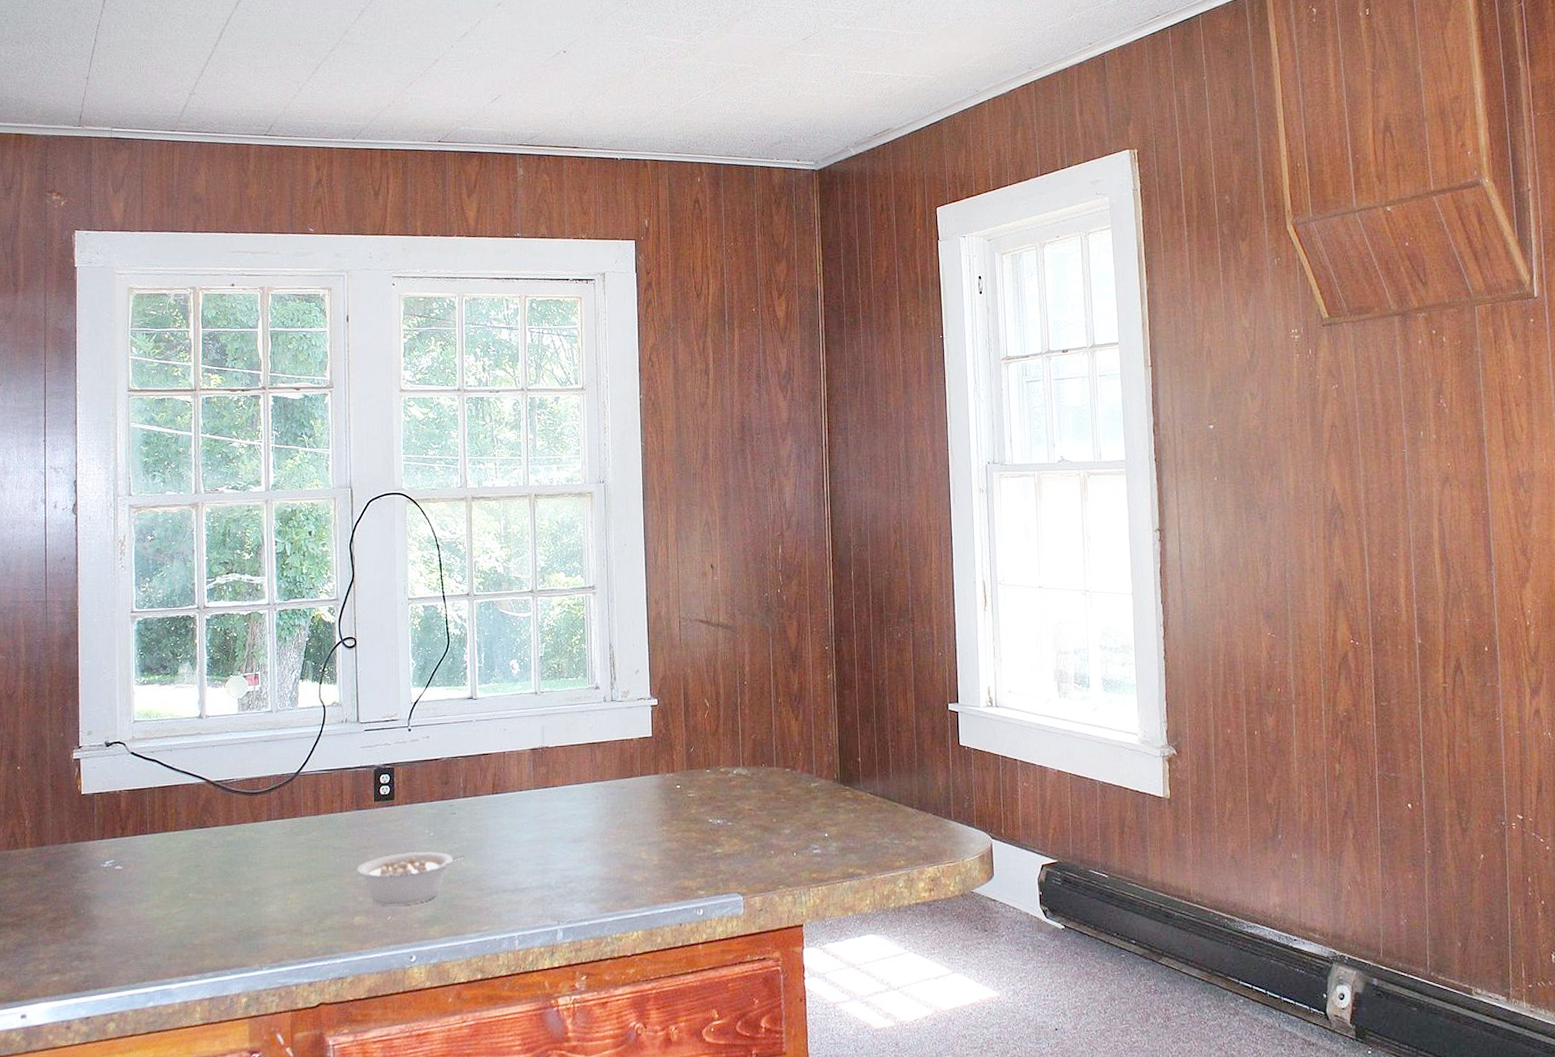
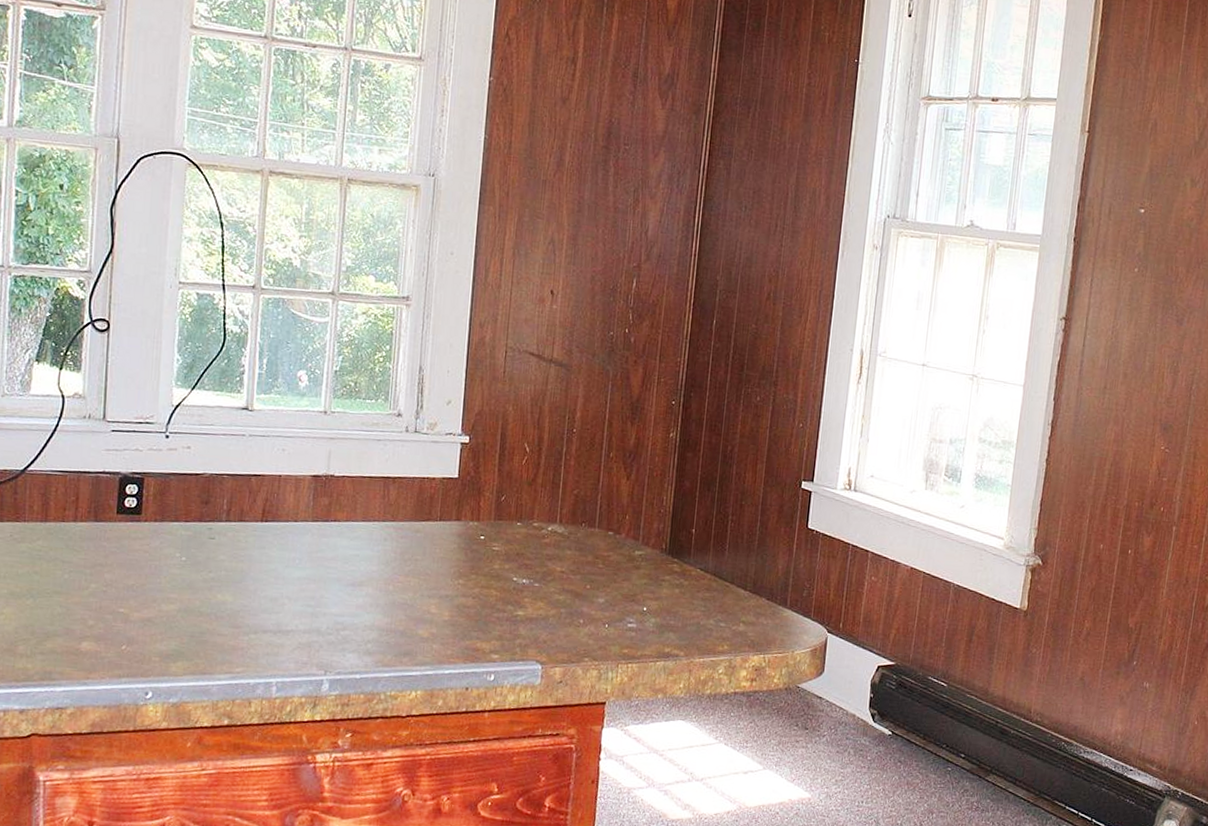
legume: present [357,851,466,906] -> none [89,576,223,635]

